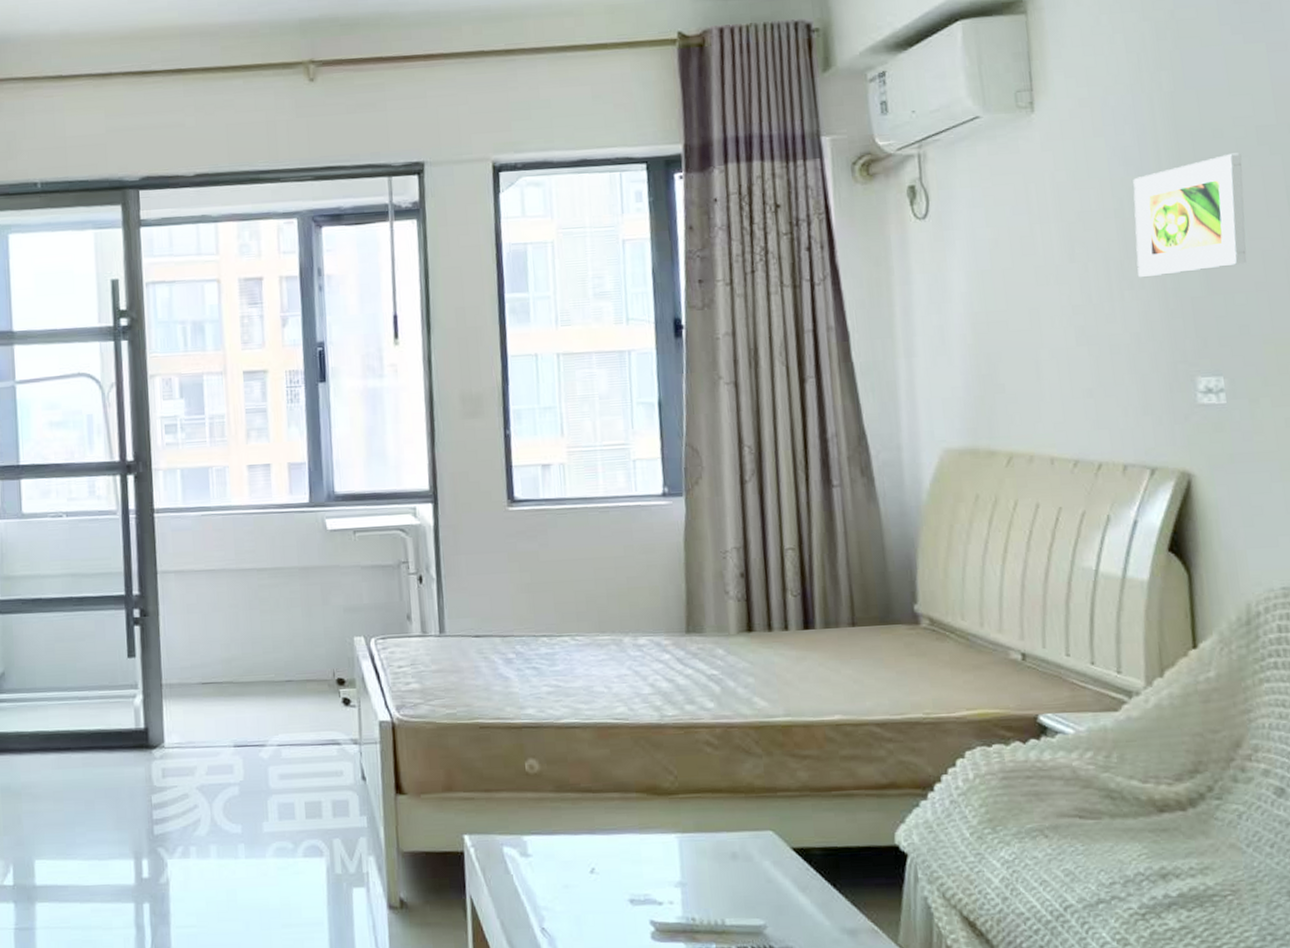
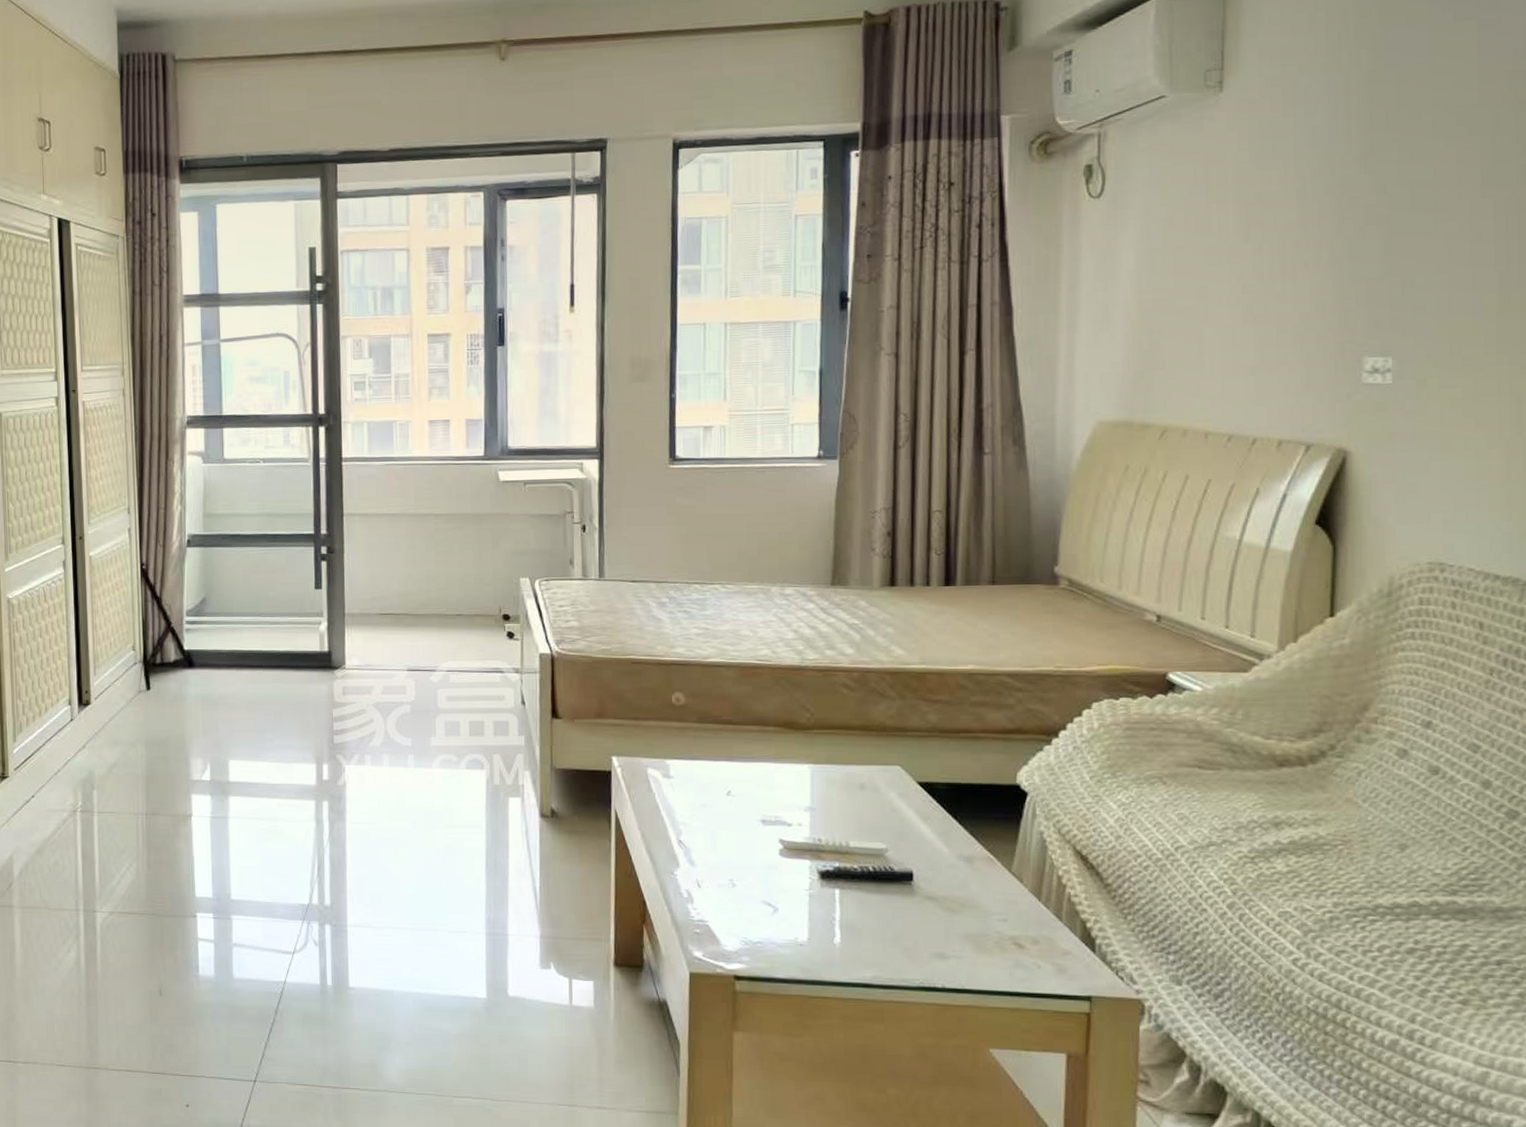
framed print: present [1133,153,1247,278] -> none [1314,133,1437,259]

